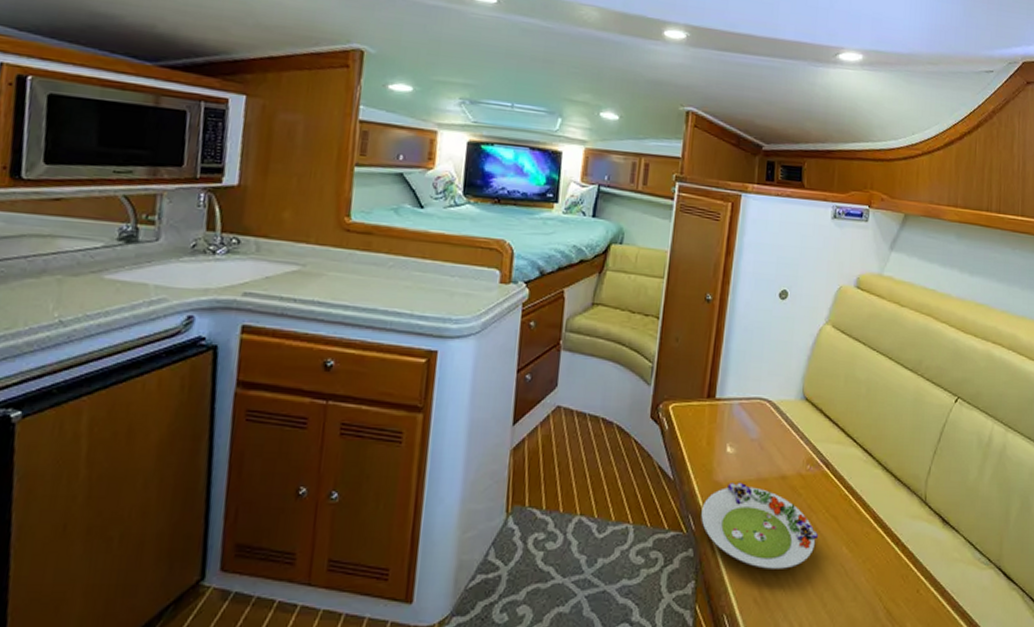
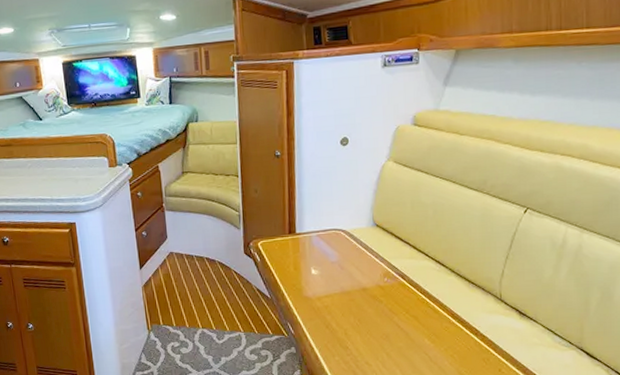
salad plate: present [701,483,818,569] -> none [297,296,401,359]

